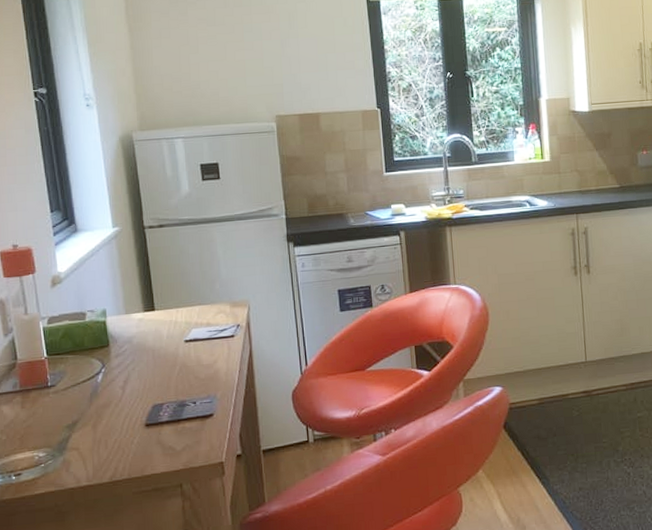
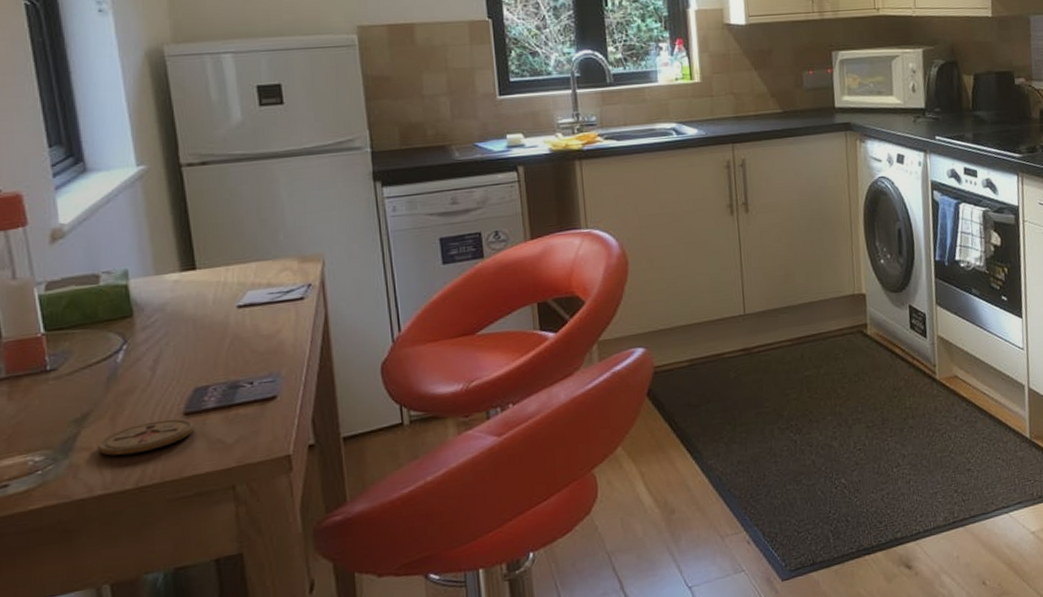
coaster: none [83,428,153,456] -> present [97,418,195,456]

